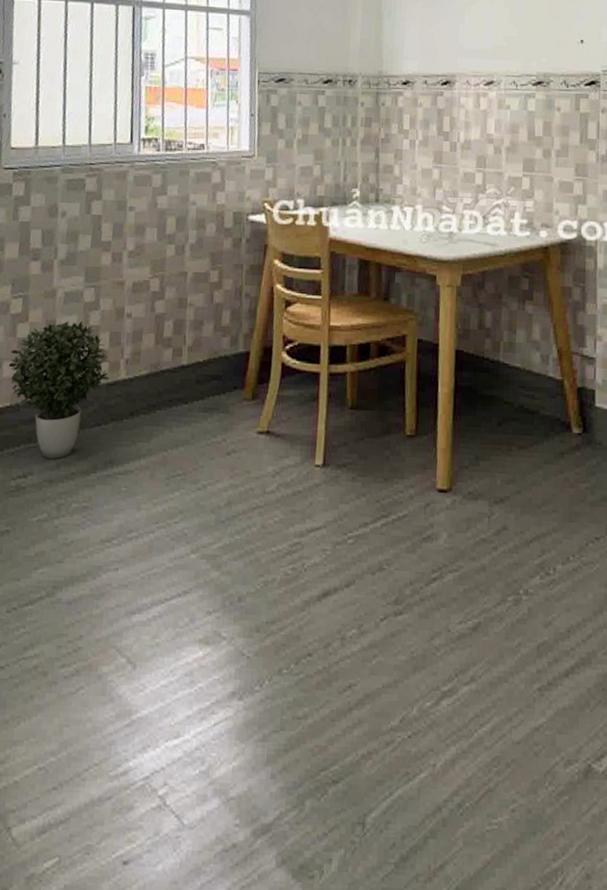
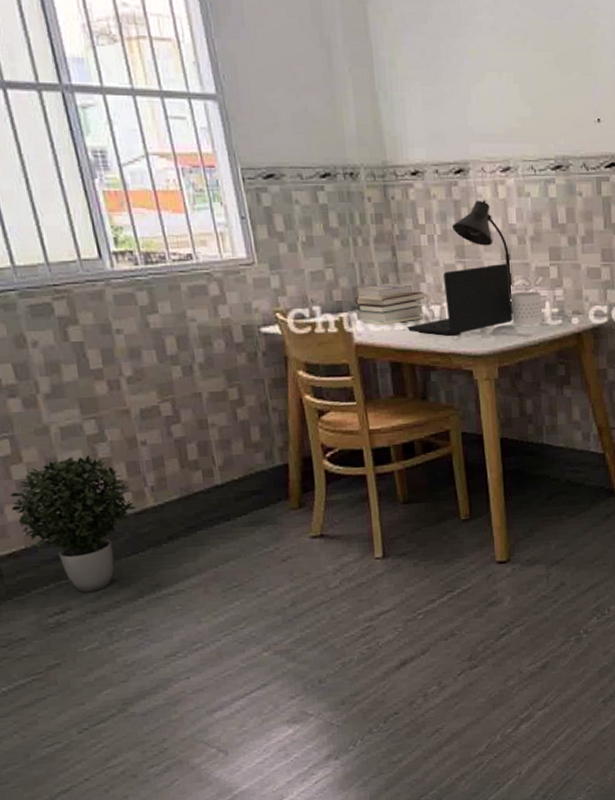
books: none [334,182,400,223] -> present [354,283,425,326]
laptop: none [379,171,483,238] -> present [407,263,513,336]
desk lamp: none [434,110,485,220] -> present [452,200,514,312]
mug: none [480,200,522,236] -> present [510,291,553,327]

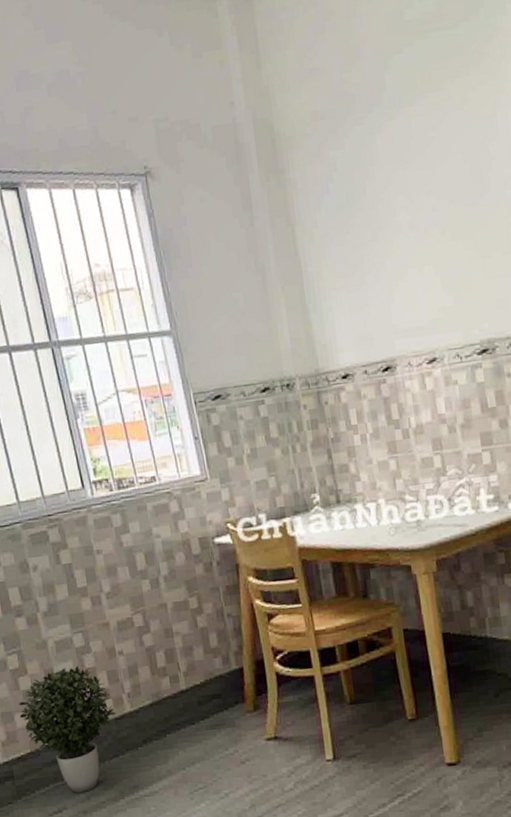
books: present [354,283,425,326] -> none [296,484,362,528]
laptop: present [407,263,513,336] -> none [345,453,448,532]
desk lamp: present [452,200,514,312] -> none [383,393,448,502]
mug: present [510,291,553,327] -> none [443,479,489,517]

